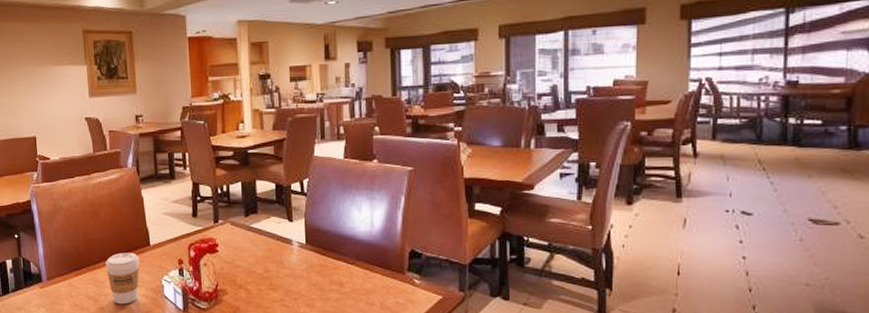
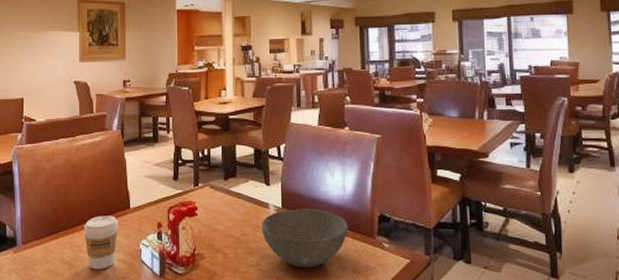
bowl: none [285,245,377,304] -> present [262,209,348,268]

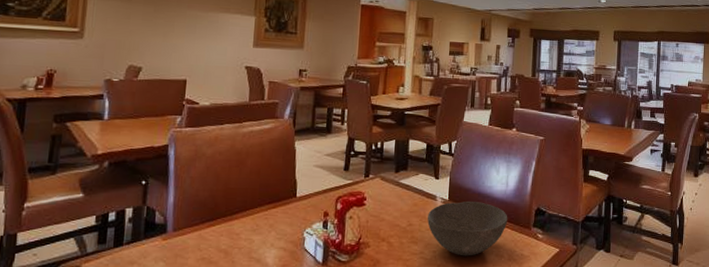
coffee cup: present [84,215,118,270] -> none [244,203,282,258]

